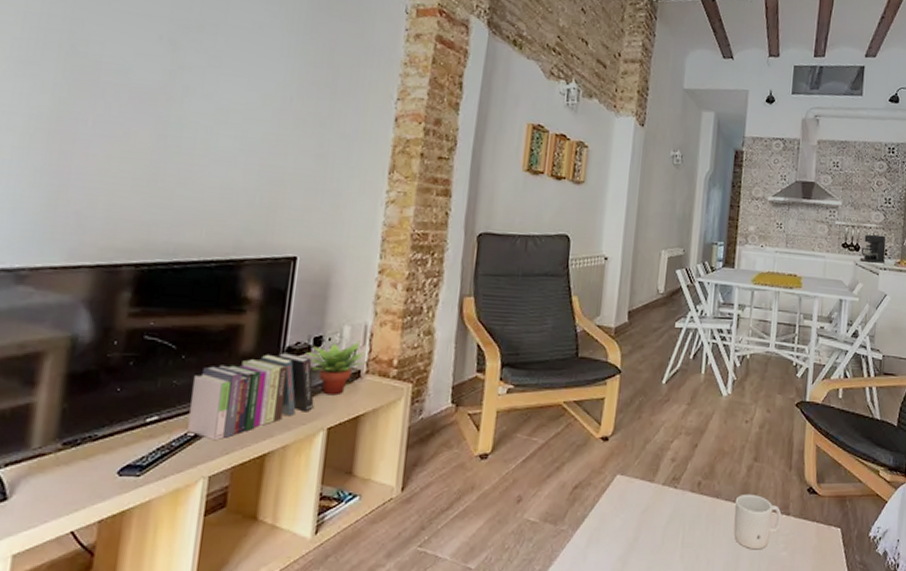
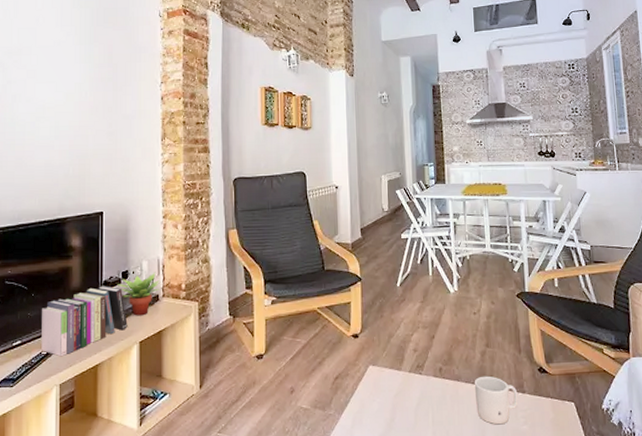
coffee maker: present [860,234,886,264] -> none [556,140,580,167]

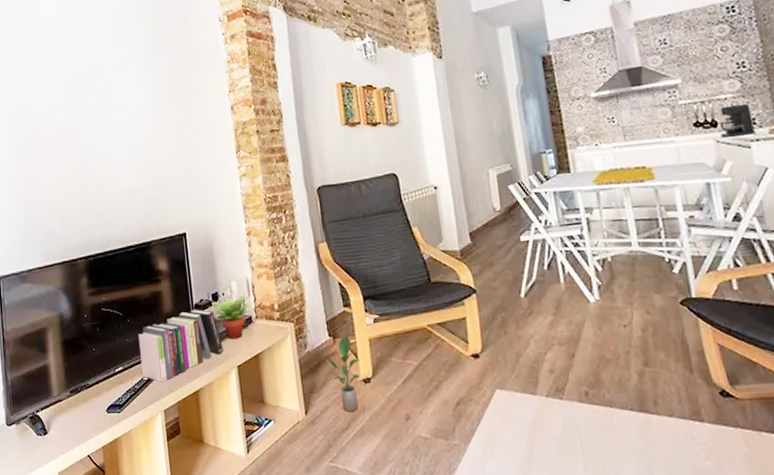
potted plant: none [225,315,255,386] -> present [326,335,360,413]
mug: present [474,375,518,425] -> none [632,400,696,460]
coffee maker: none [556,140,580,167] -> present [719,103,755,138]

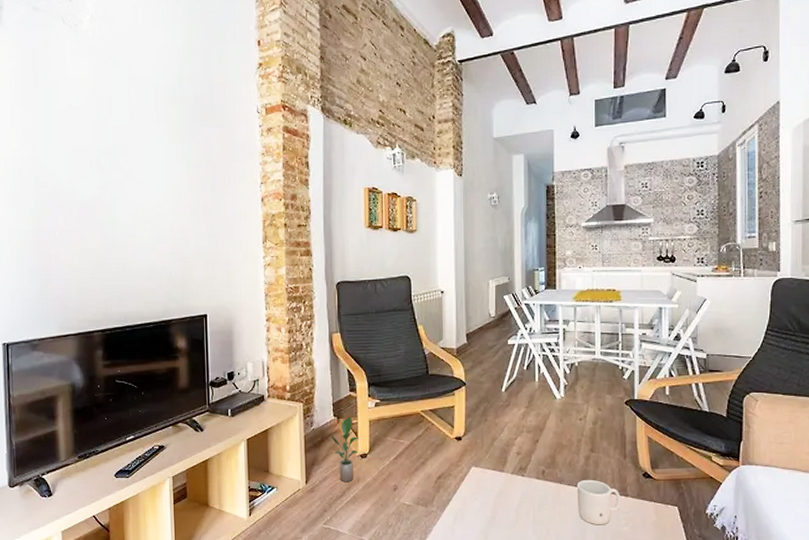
books: present [138,309,224,383] -> none [152,386,235,452]
succulent plant: present [208,292,252,340] -> none [223,373,265,415]
mug: none [632,400,696,460] -> present [577,479,621,525]
coffee maker: present [719,103,755,138] -> none [676,245,702,272]

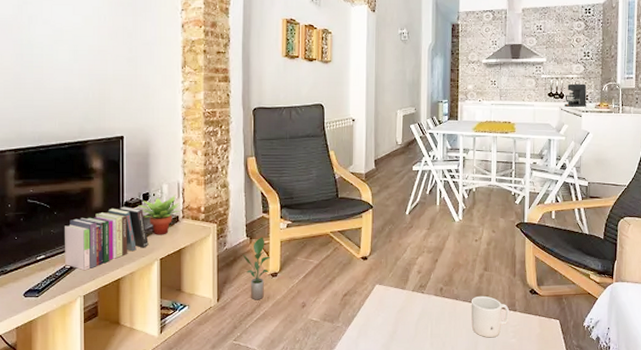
books: none [152,386,235,452] -> present [65,206,149,271]
succulent plant: none [223,373,265,415] -> present [138,195,180,235]
coffee maker: none [676,245,702,272] -> present [565,83,587,108]

